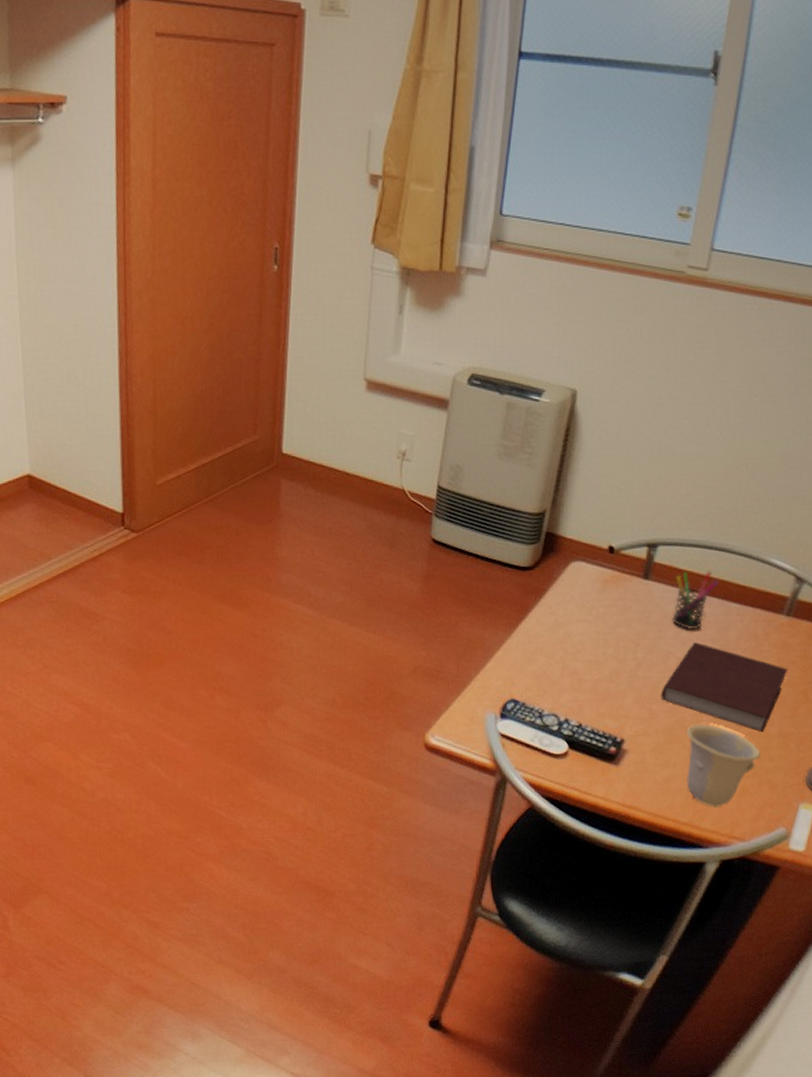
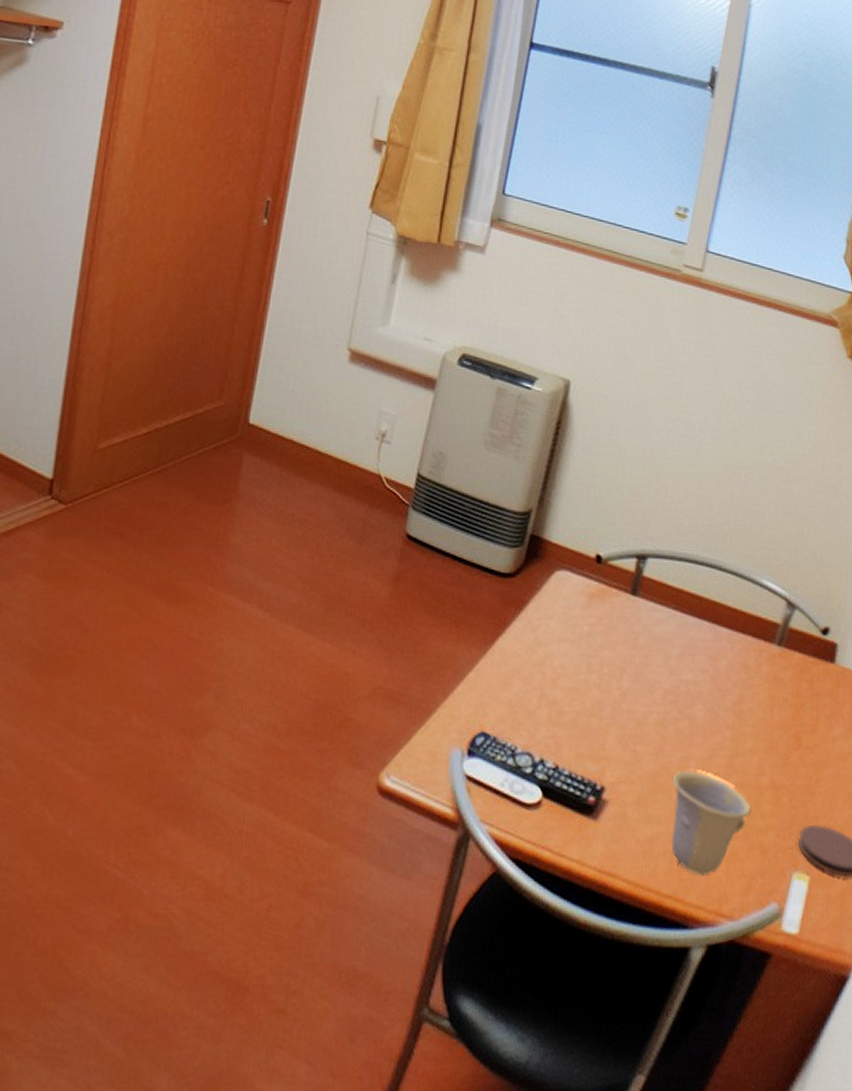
notebook: present [661,642,789,733] -> none [646,672,780,784]
pen holder: present [672,570,719,631] -> none [660,588,710,658]

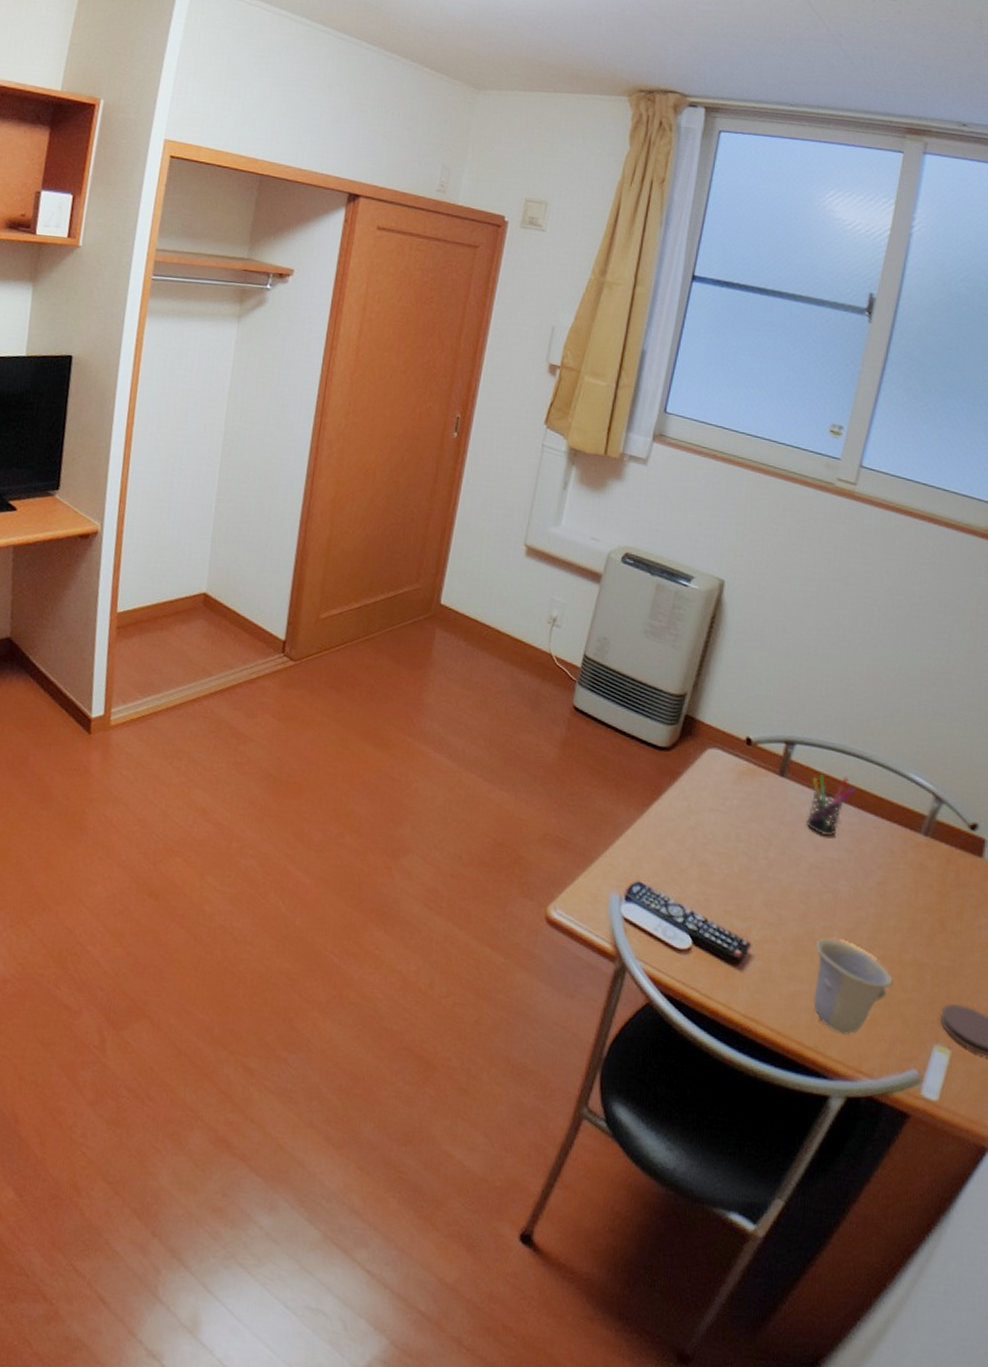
pen holder: none [660,588,710,658] -> present [806,774,856,837]

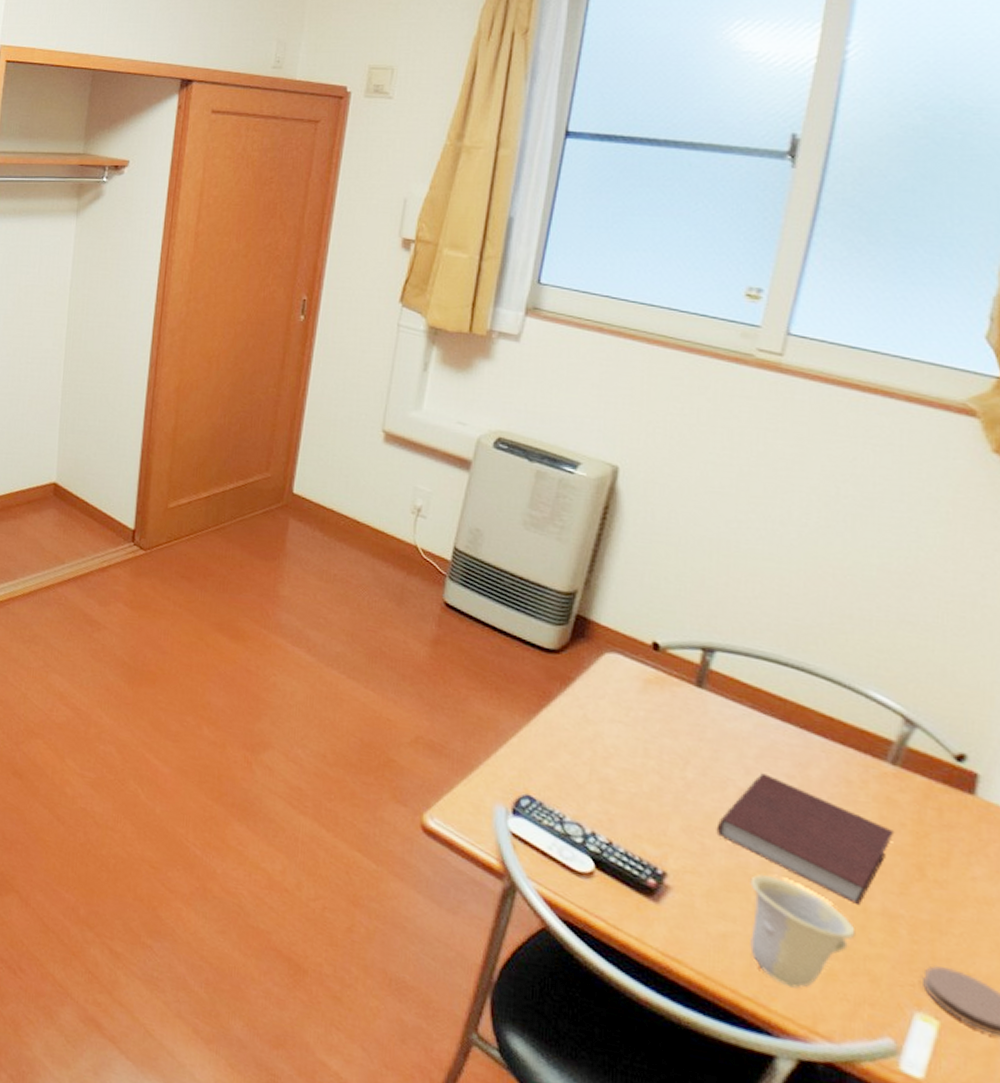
notebook: none [790,849,925,959] -> present [716,773,895,906]
pen holder: present [806,774,856,837] -> none [733,687,797,758]

